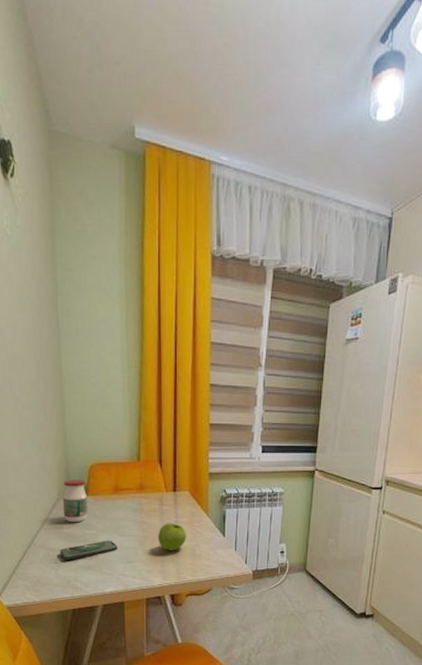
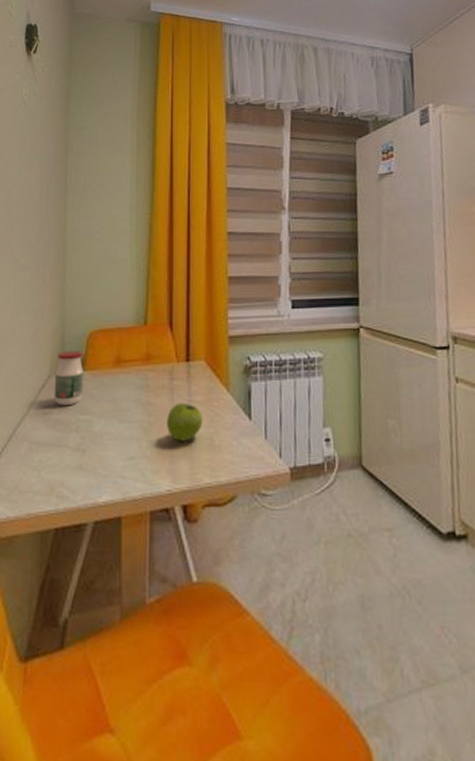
smartphone: present [60,540,118,560] -> none [46,428,116,457]

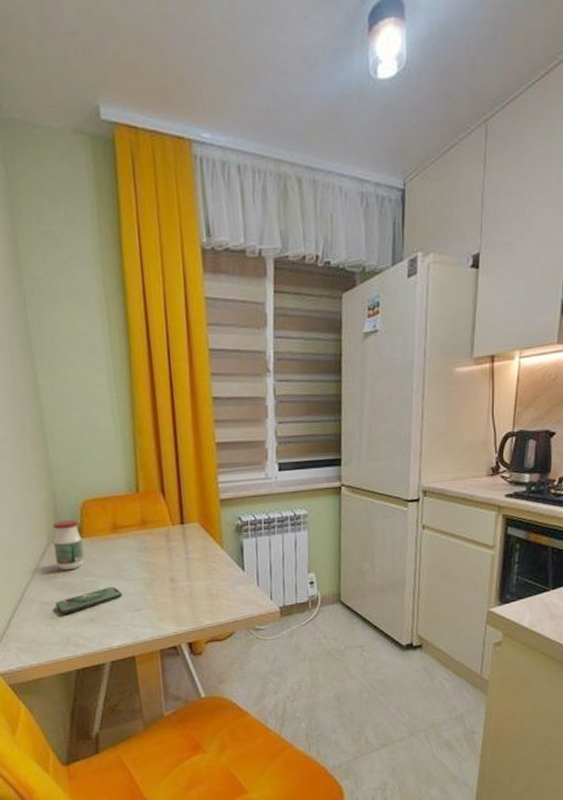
smartphone: none [46,428,116,457] -> present [56,586,122,614]
fruit: present [167,403,203,442] -> none [167,560,201,593]

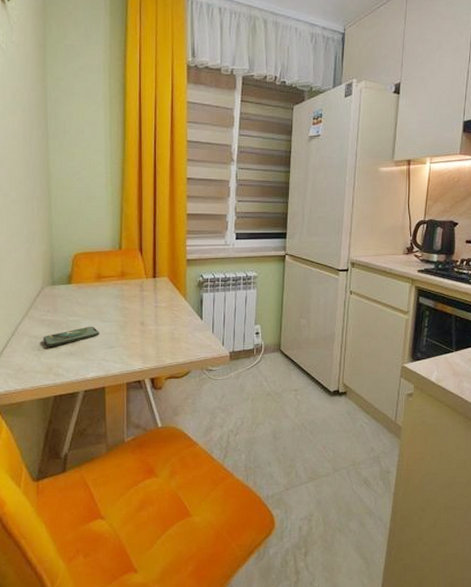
jar: present [53,520,85,571] -> none [47,269,72,310]

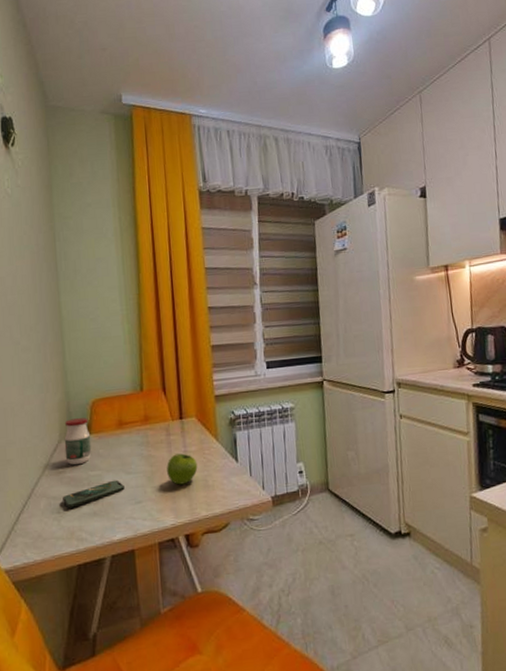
jar: none [47,269,72,310] -> present [64,418,92,466]
fruit: none [138,308,166,335] -> present [167,453,198,485]

